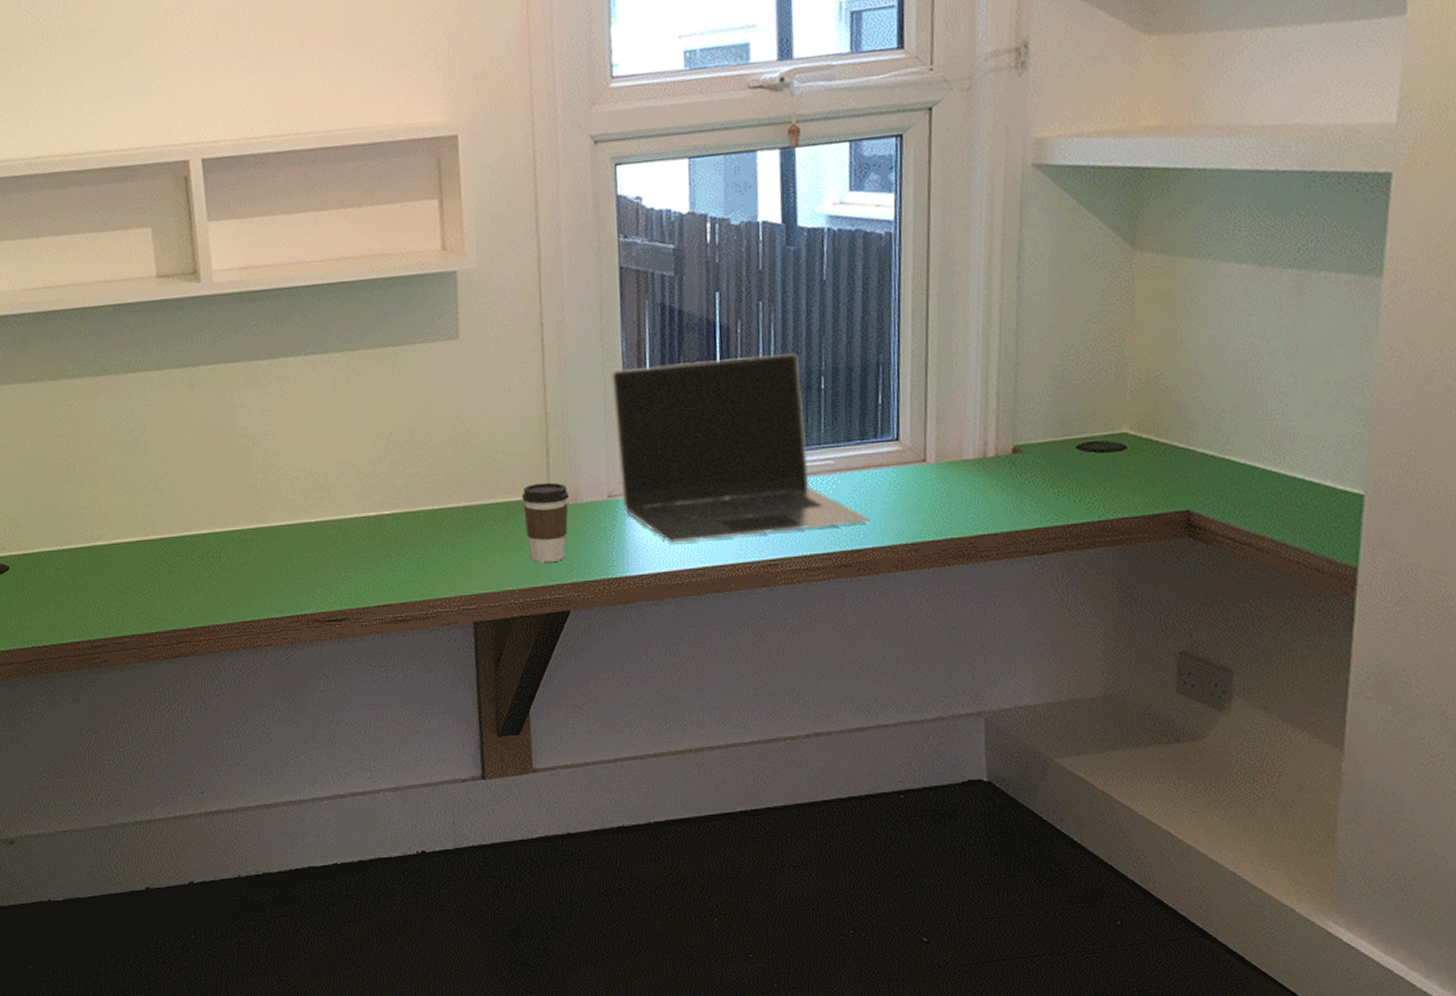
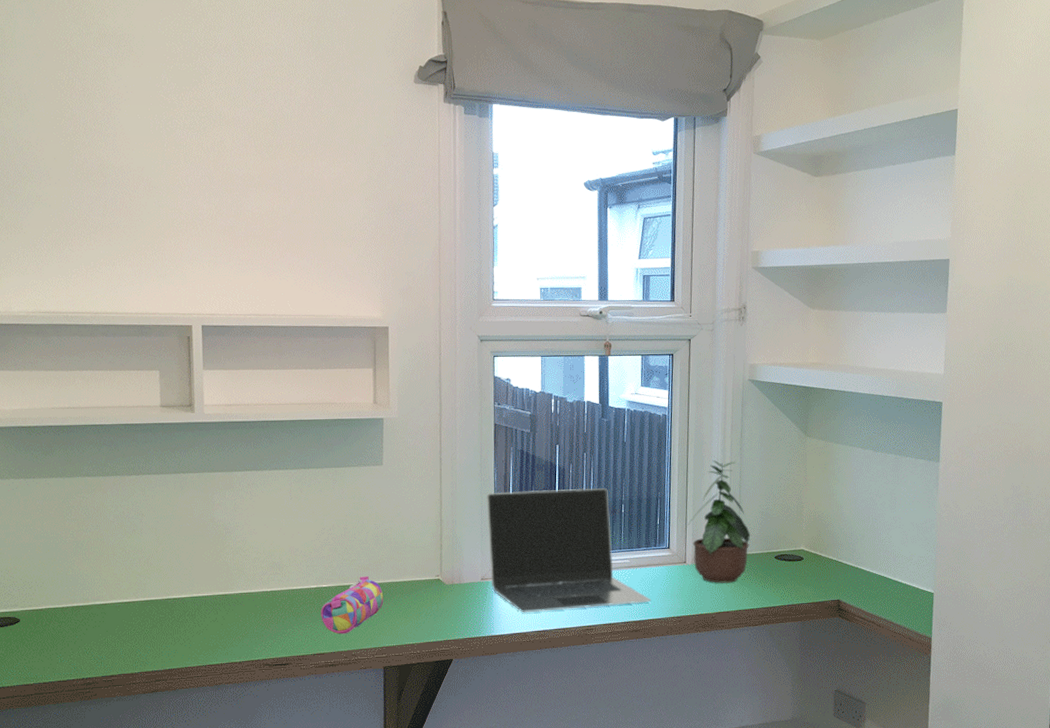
pencil case: none [383,497,470,579] -> present [321,576,384,634]
coffee cup: present [522,482,569,562] -> none [422,568,455,624]
potted plant: none [922,292,1036,491] -> present [684,456,751,583]

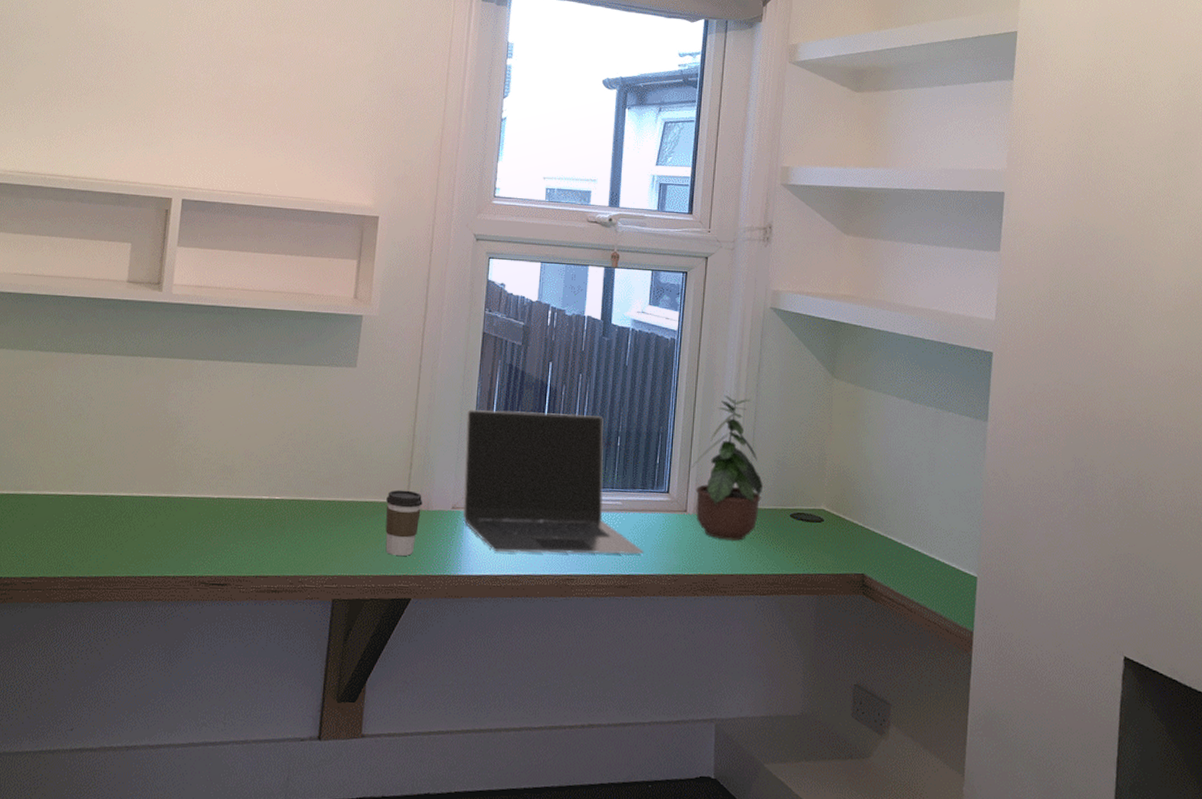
pencil case: present [321,576,384,634] -> none [269,491,341,556]
coffee cup: none [422,568,455,624] -> present [385,490,423,556]

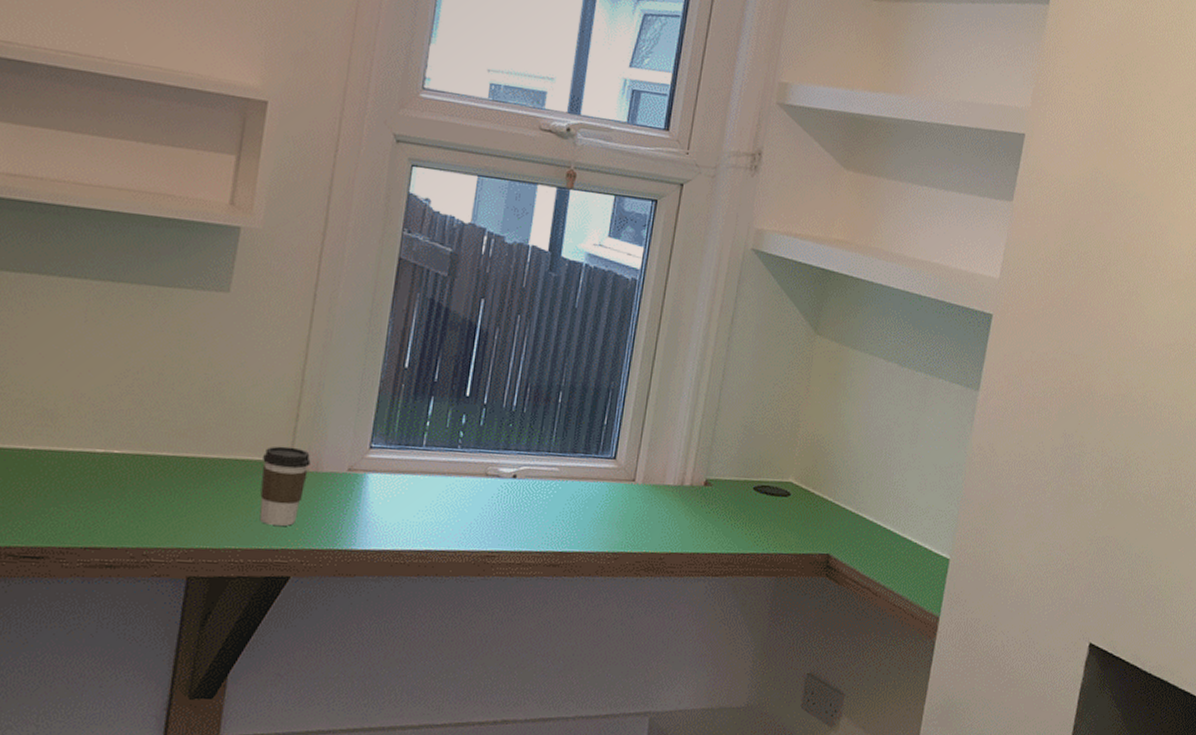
laptop: present [462,410,644,555] -> none [361,352,582,529]
potted plant: present [686,391,764,541] -> none [638,343,727,515]

